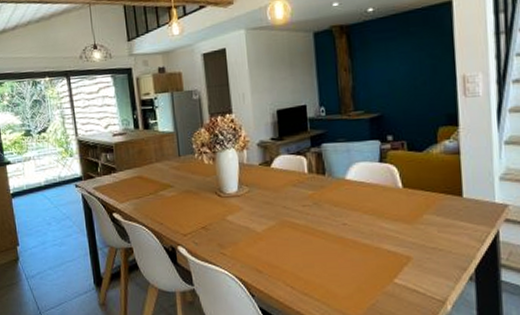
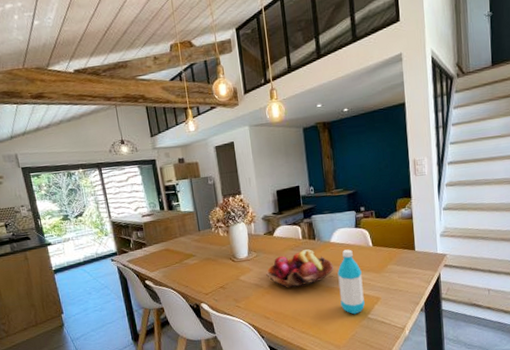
fruit basket: none [260,187,349,236] -> present [266,249,334,289]
water bottle: none [353,190,390,277] -> present [337,249,365,315]

